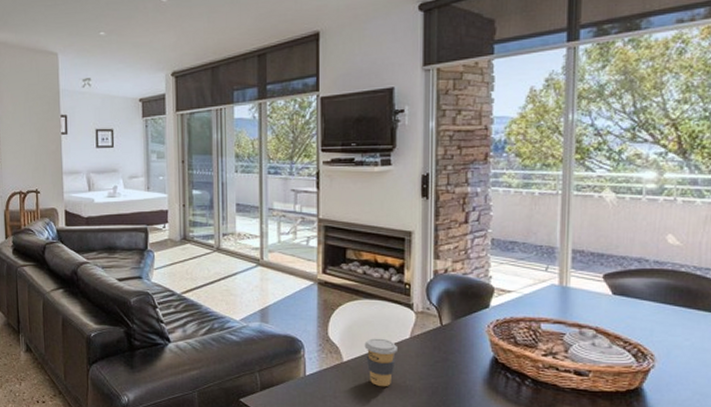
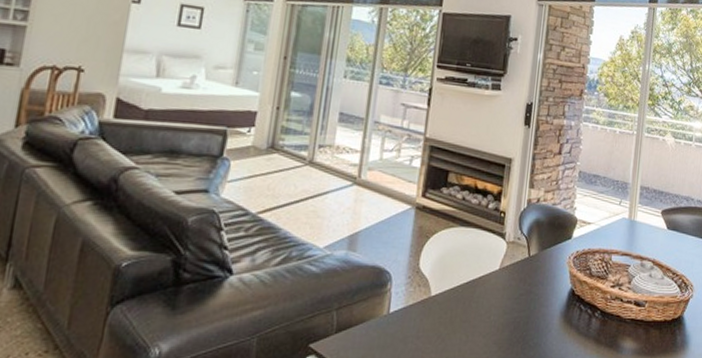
coffee cup: present [364,338,397,387] -> none [454,269,486,324]

